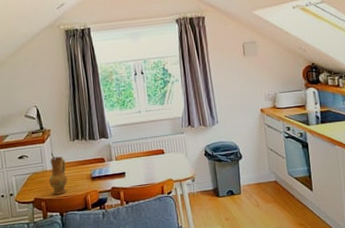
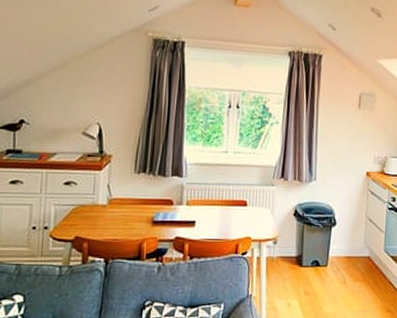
ceramic jug: present [48,156,68,195] -> none [97,189,124,237]

